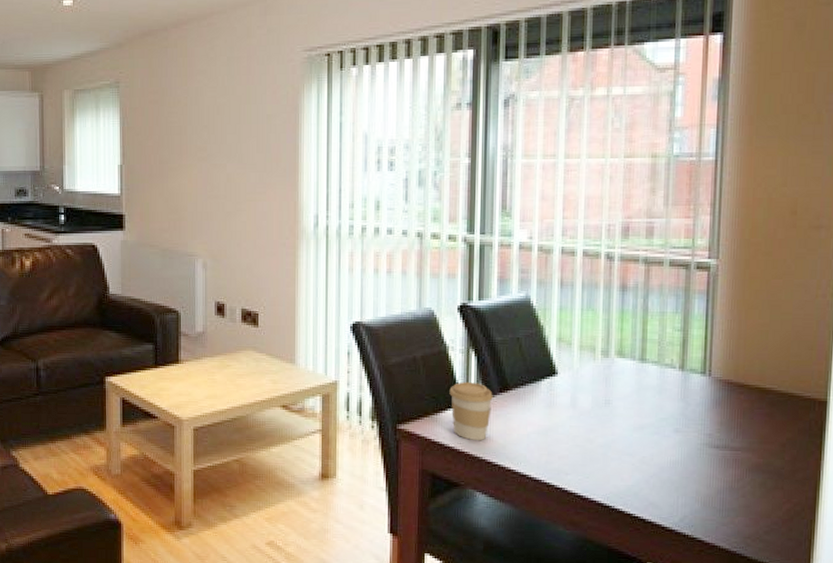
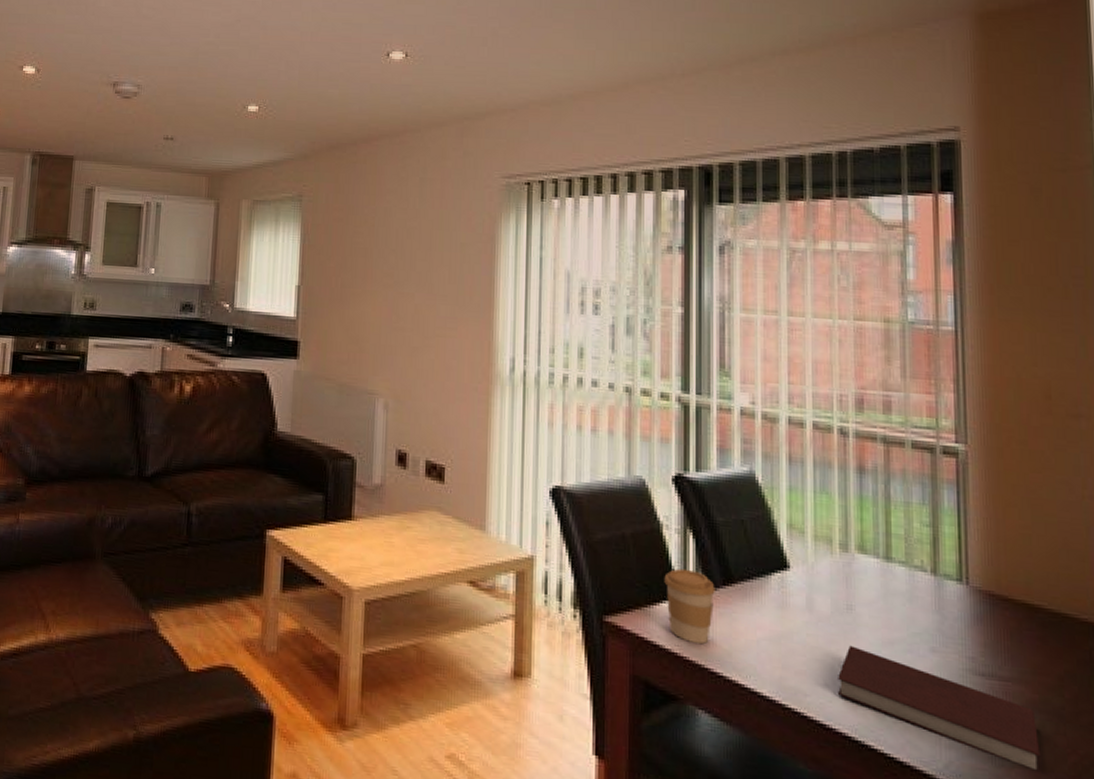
notebook: none [593,432,761,518] -> present [837,645,1041,771]

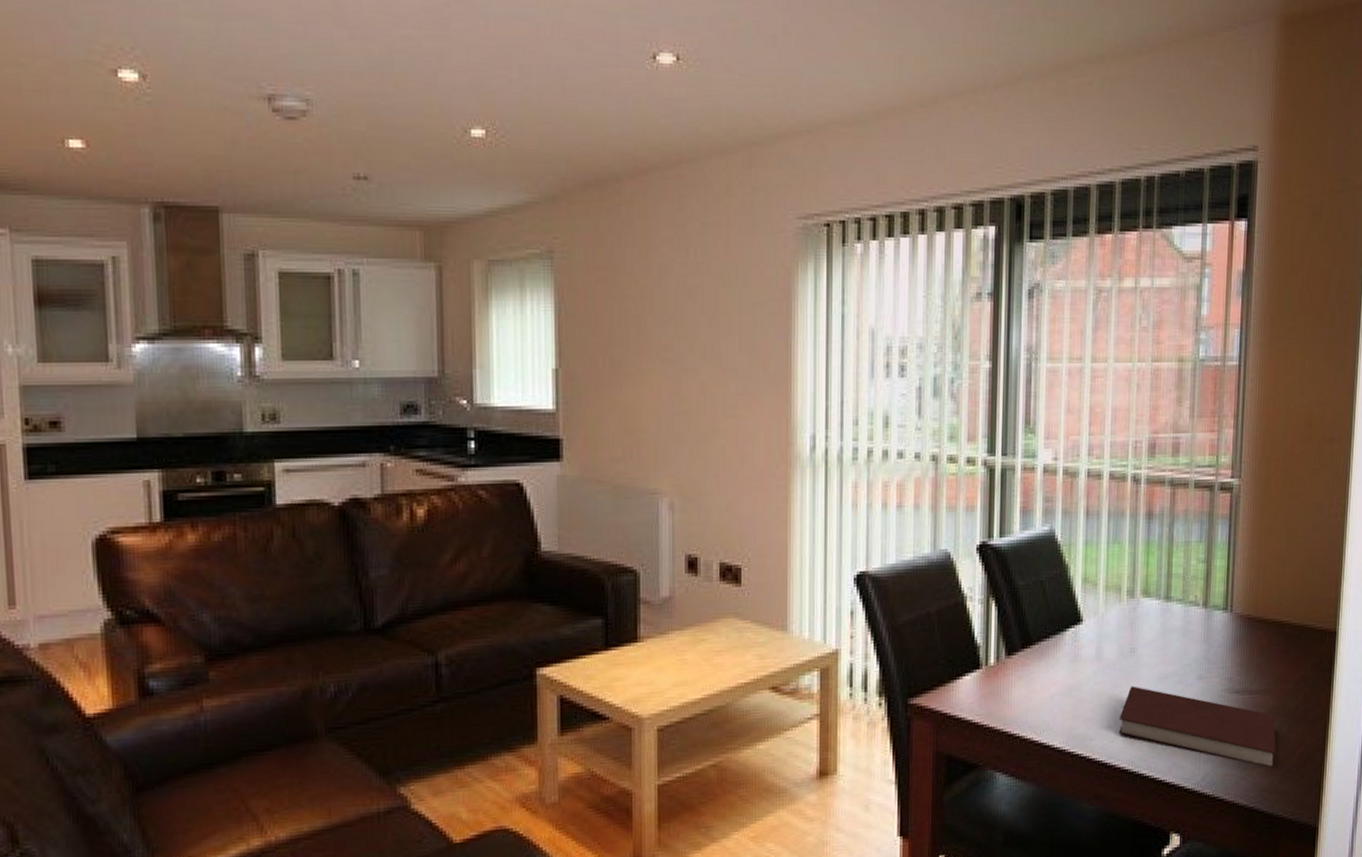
coffee cup: present [664,568,715,644] -> none [967,638,1015,710]

